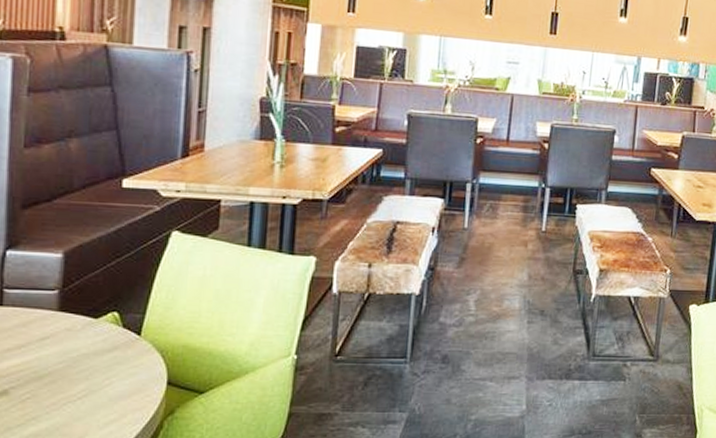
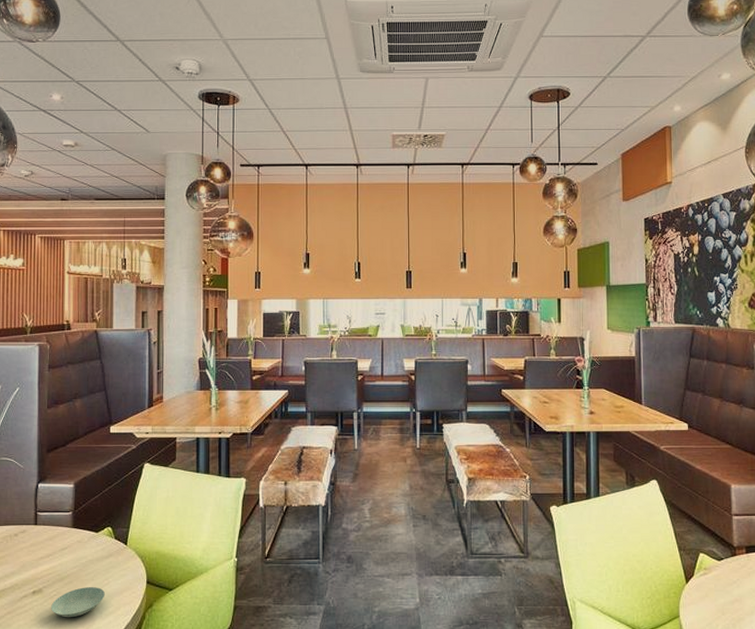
saucer: none [22,388,105,428] -> present [51,587,105,618]

